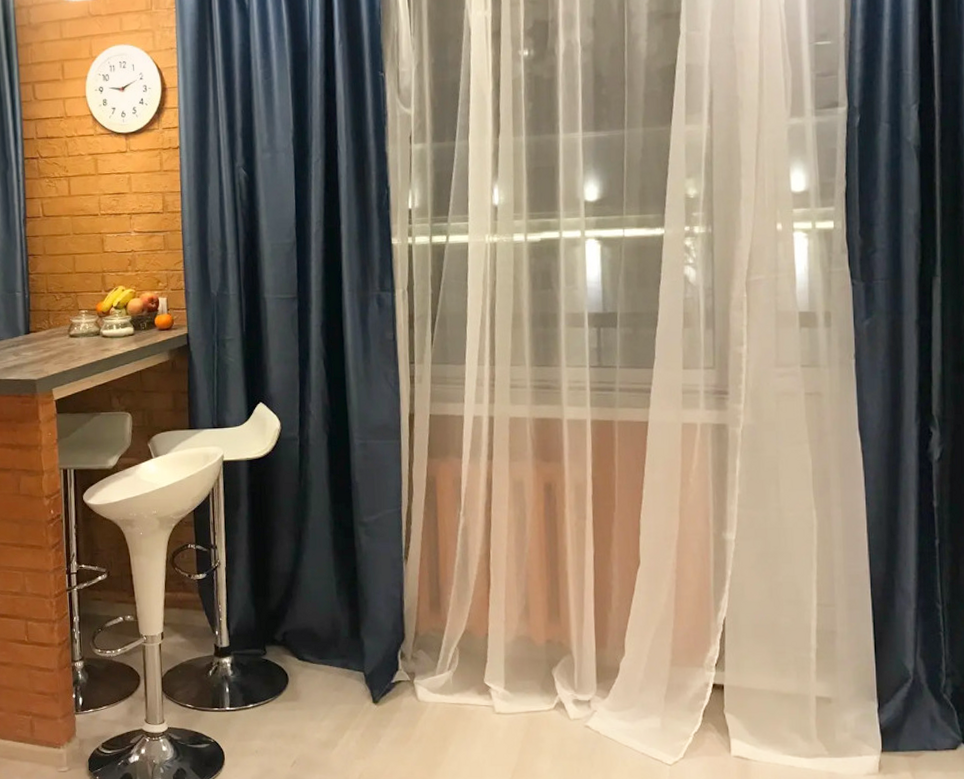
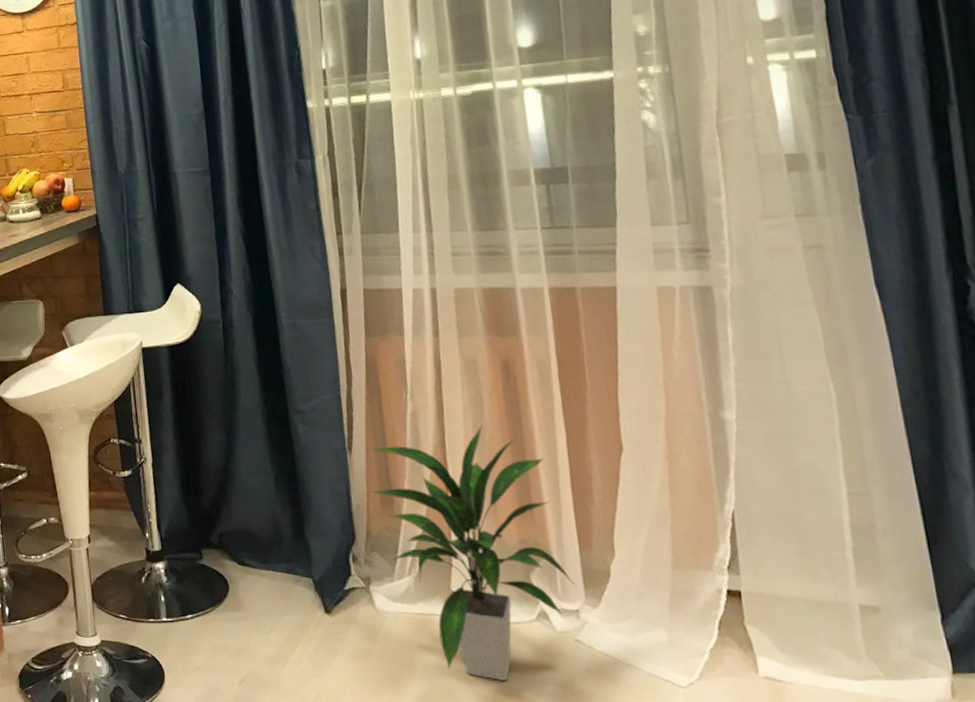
indoor plant: none [420,540,591,760] -> present [368,425,578,681]

